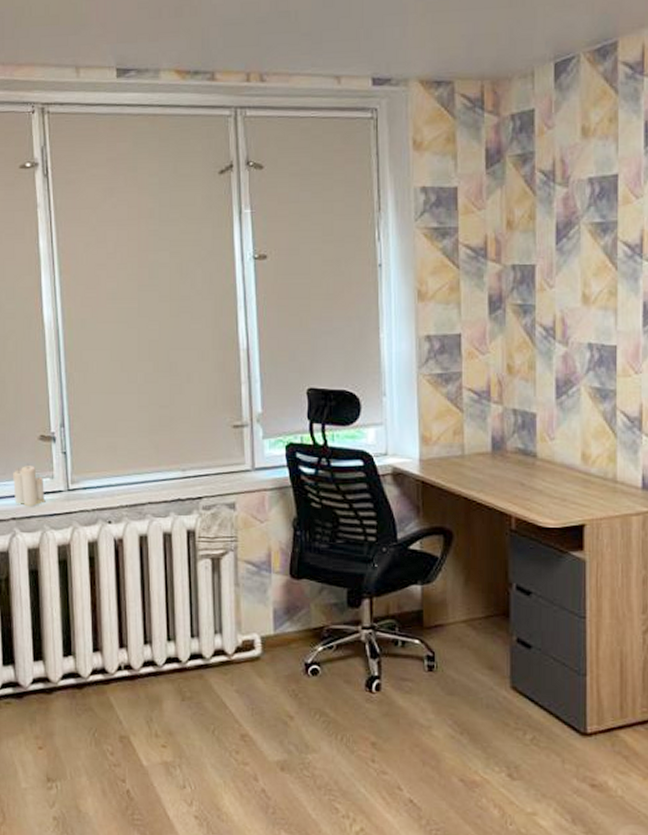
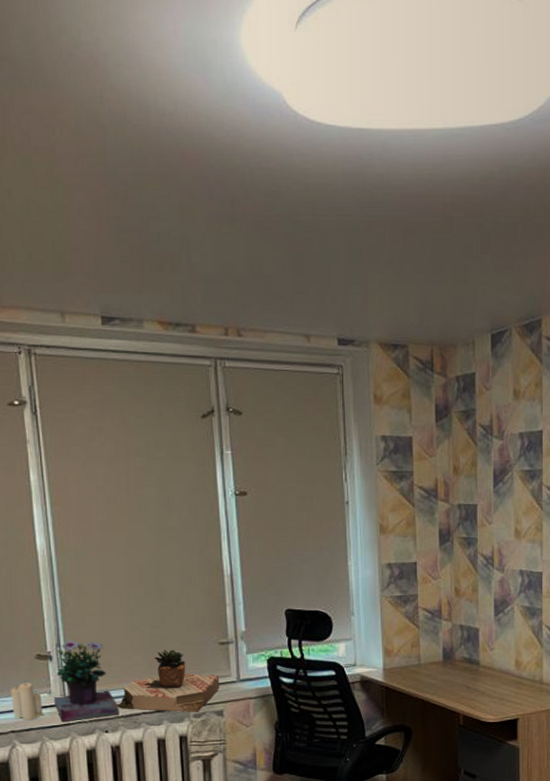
potted flower: none [56,420,124,511] -> present [53,640,119,723]
succulent plant: none [122,432,232,505] -> present [118,649,220,713]

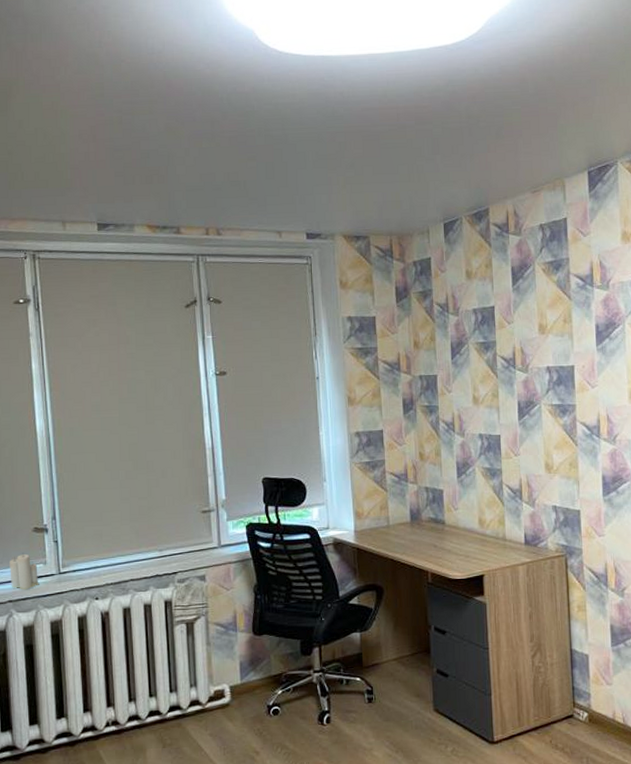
potted flower: present [53,640,119,723] -> none [48,513,109,591]
succulent plant: present [118,649,220,713] -> none [108,519,202,579]

